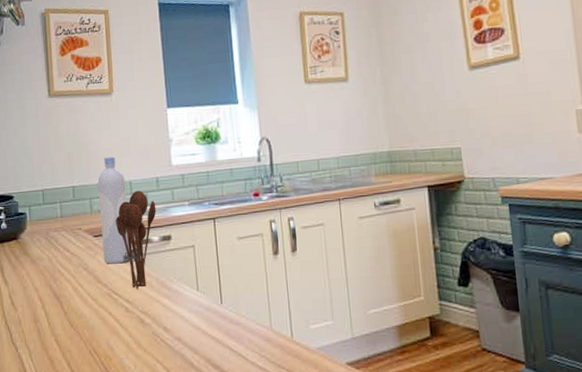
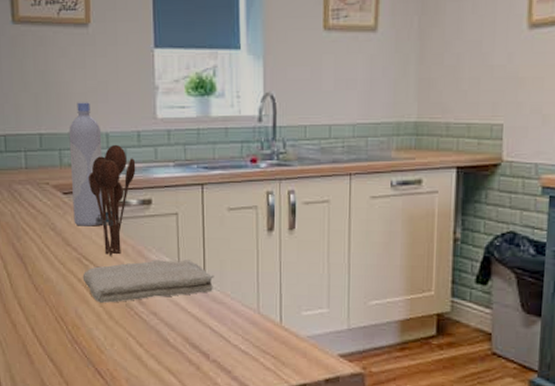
washcloth: none [113,286,230,333] -> present [82,259,214,303]

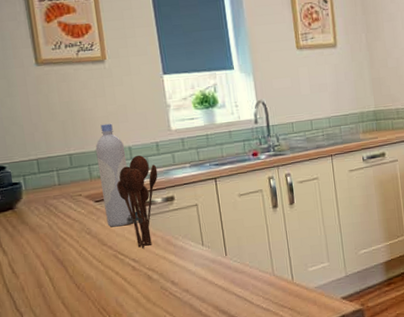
washcloth: present [82,259,214,303] -> none [119,241,234,290]

